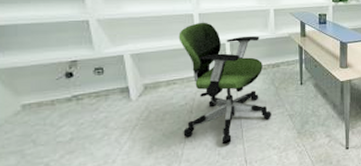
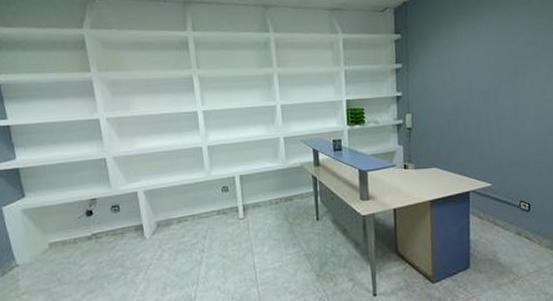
office chair: present [178,22,271,145] -> none [188,154,286,288]

